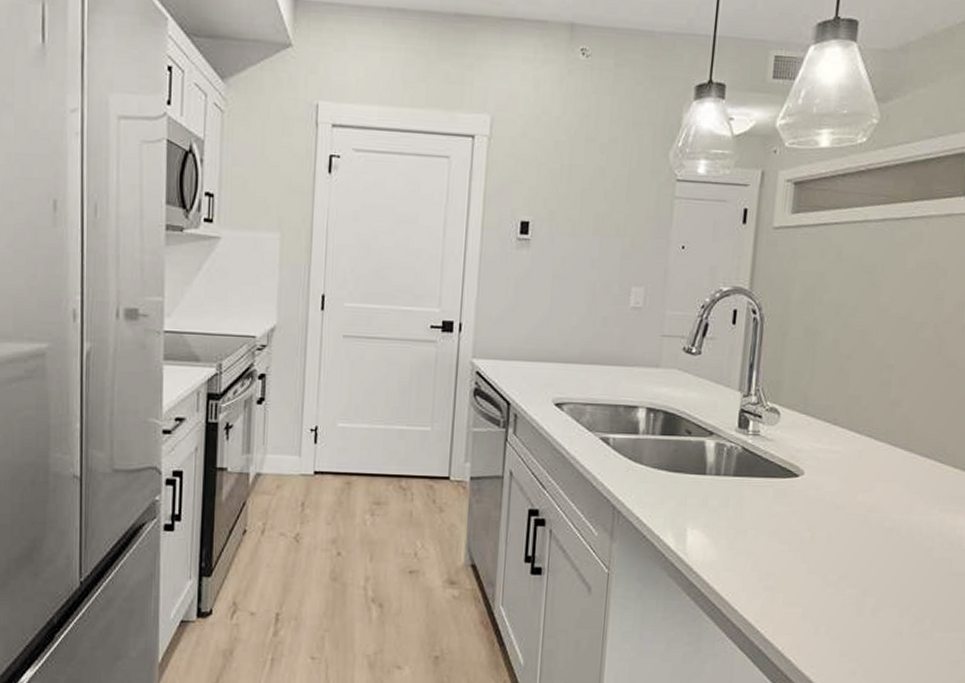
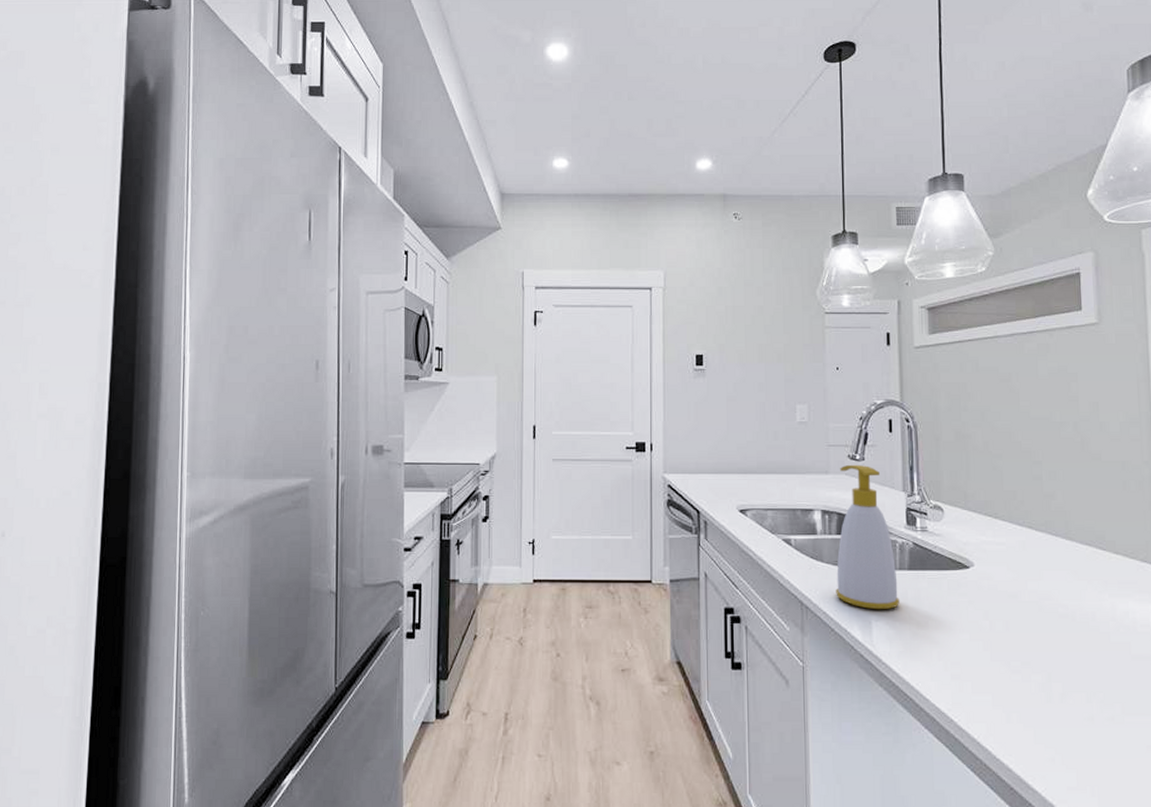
soap bottle: none [652,358,721,517] -> present [836,464,900,610]

